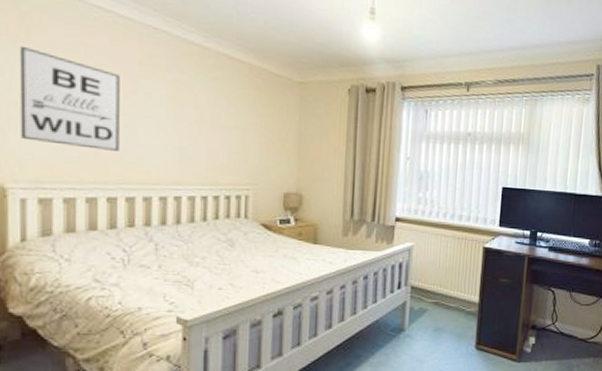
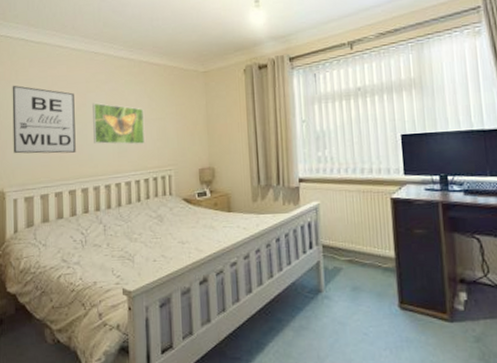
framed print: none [146,92,219,154] -> present [92,103,145,145]

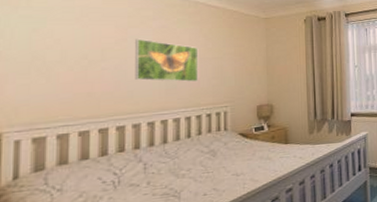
wall art: present [12,85,76,154] -> none [17,12,111,90]

